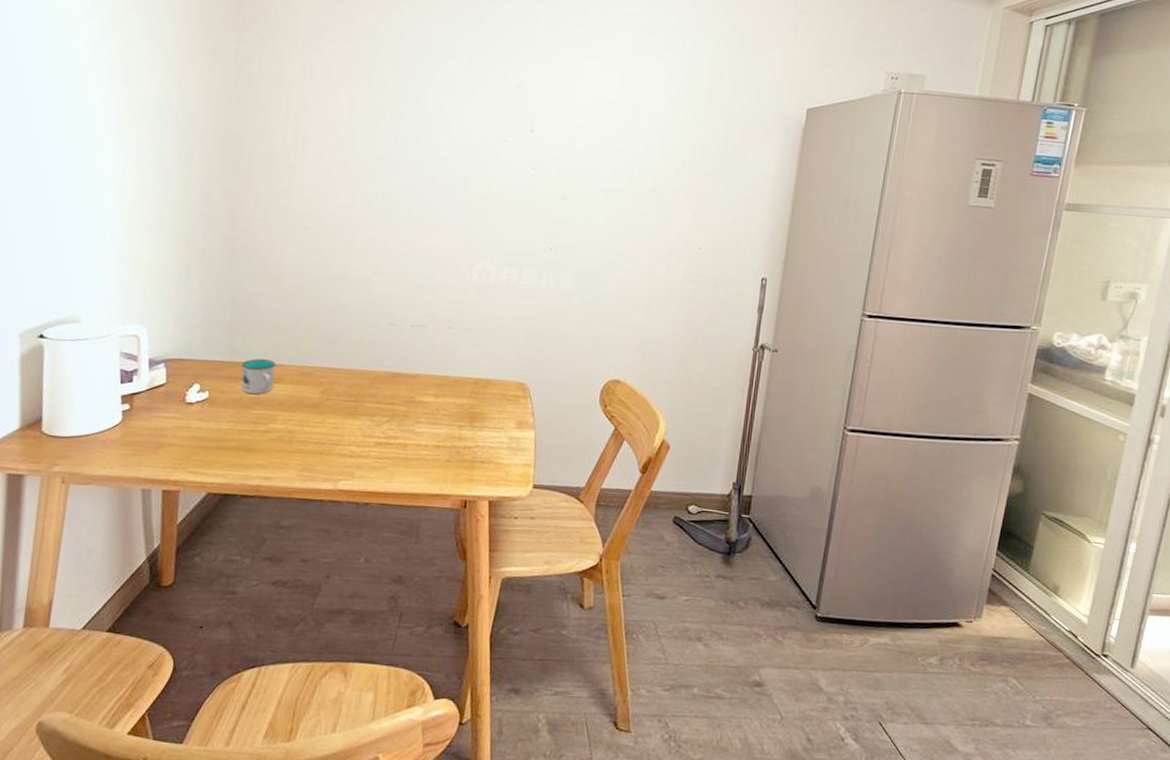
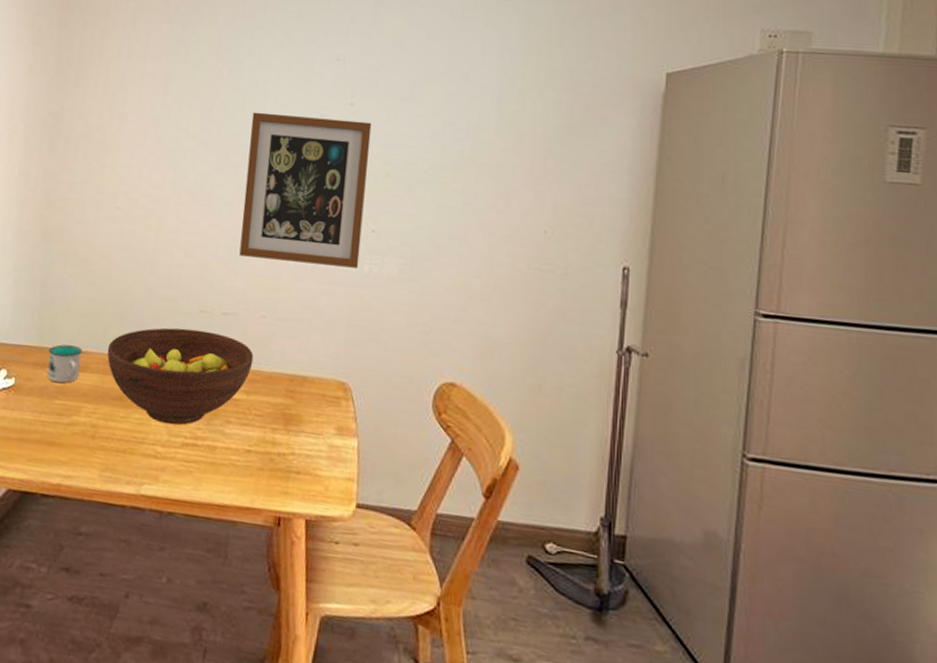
fruit bowl: none [300,340,441,427] -> present [107,327,254,425]
wall art: none [426,136,550,283] -> present [239,112,372,268]

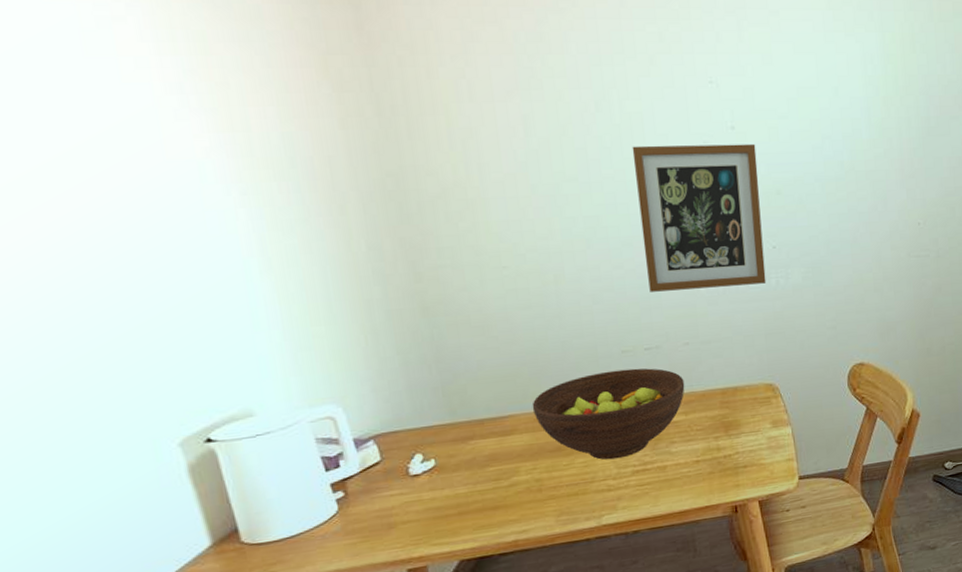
mug: present [47,344,83,383] -> none [465,412,508,452]

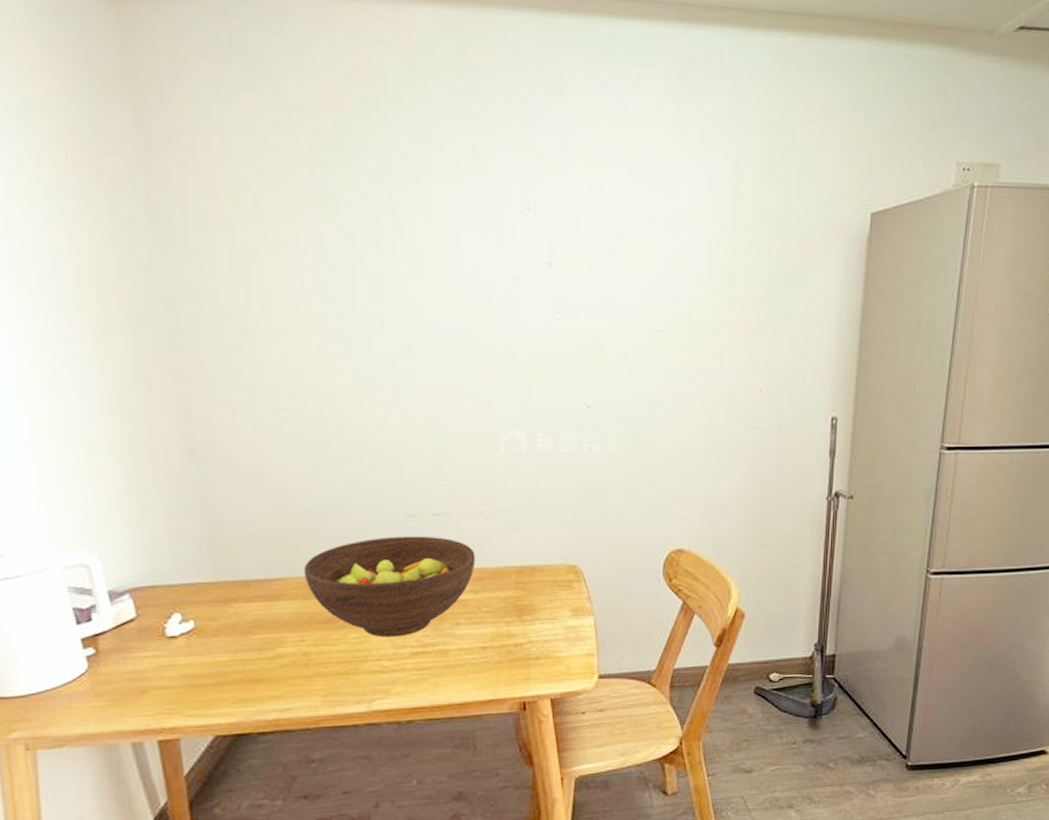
wall art: present [632,143,767,292] -> none [433,278,577,449]

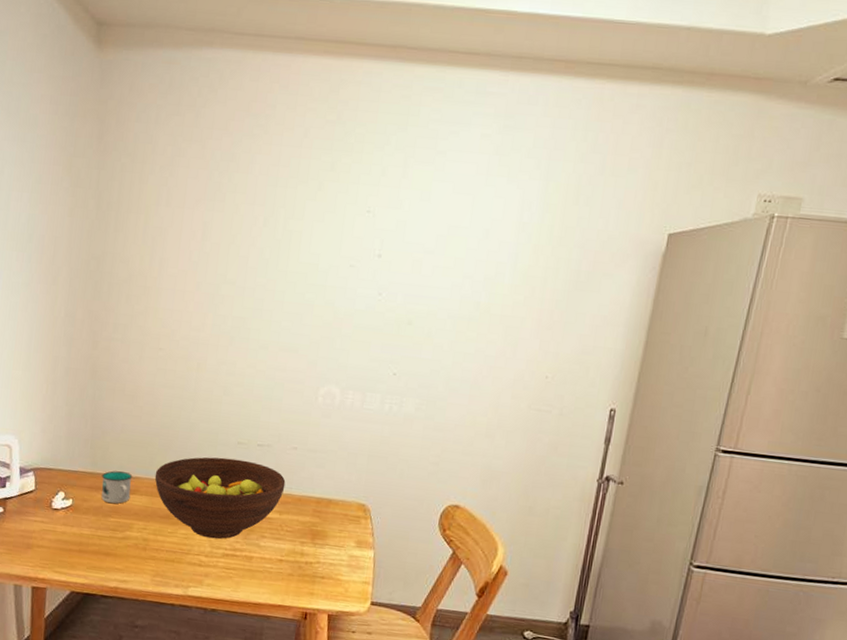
mug: none [229,574,275,617] -> present [101,471,133,504]

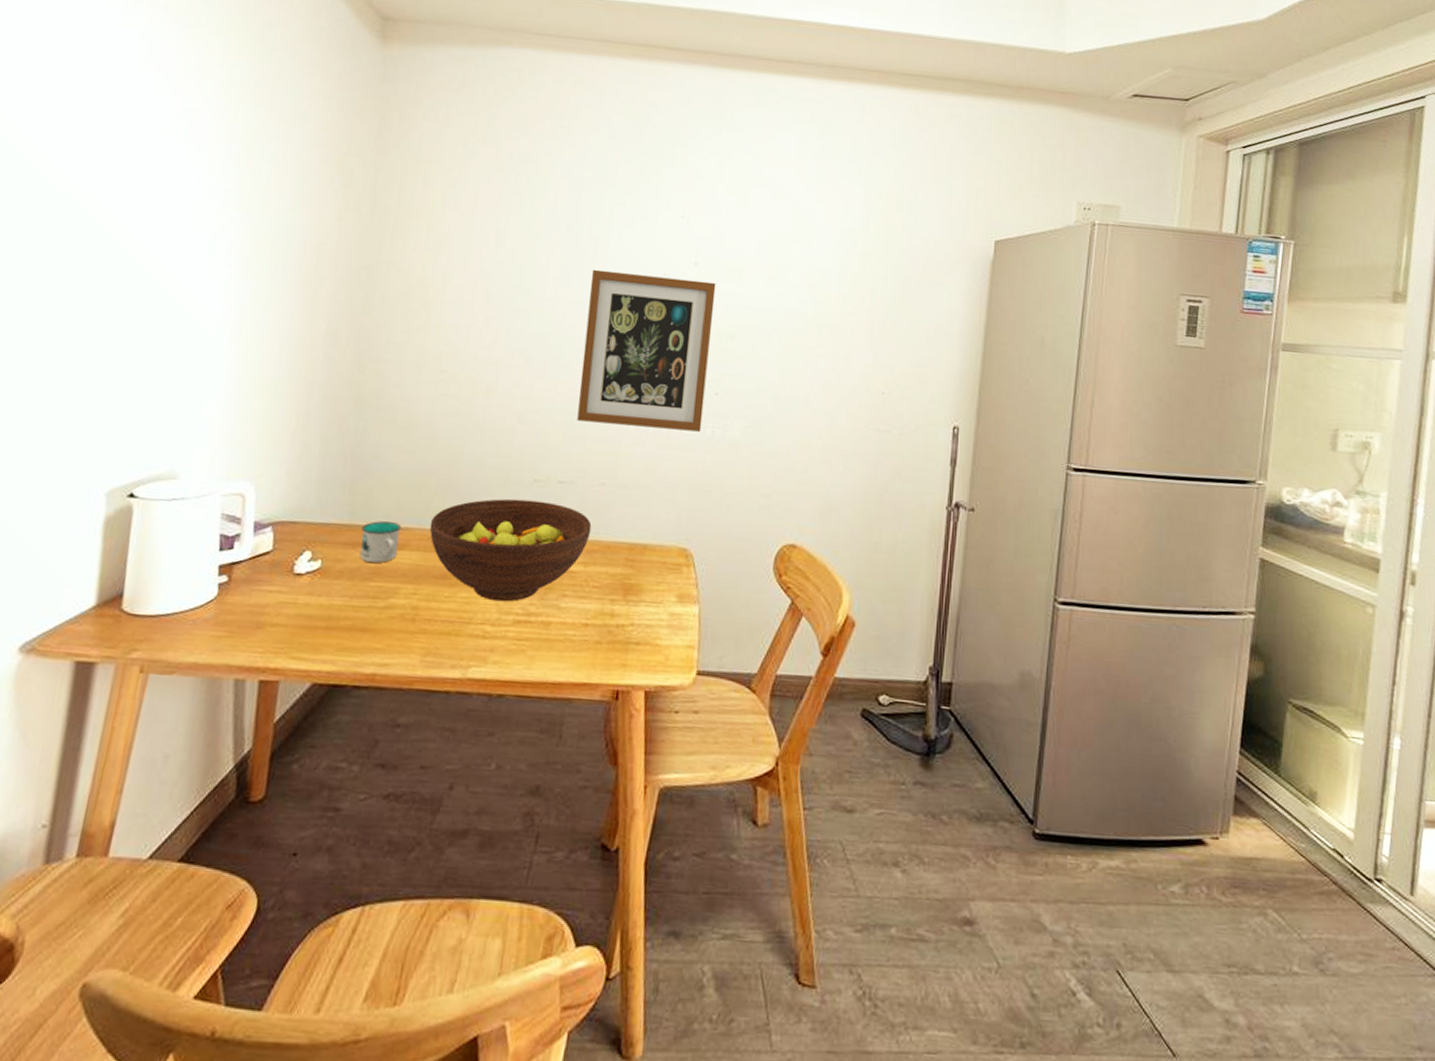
wall art: none [273,260,398,407] -> present [577,269,716,432]

